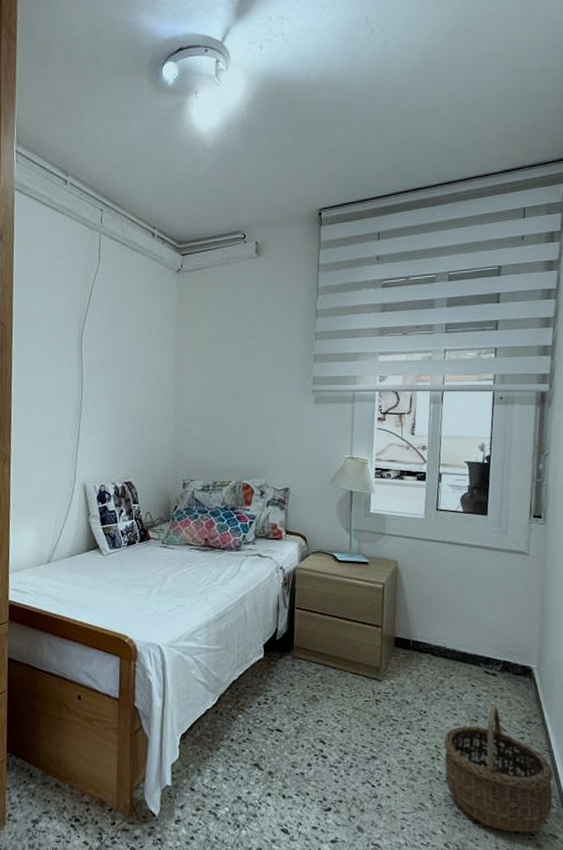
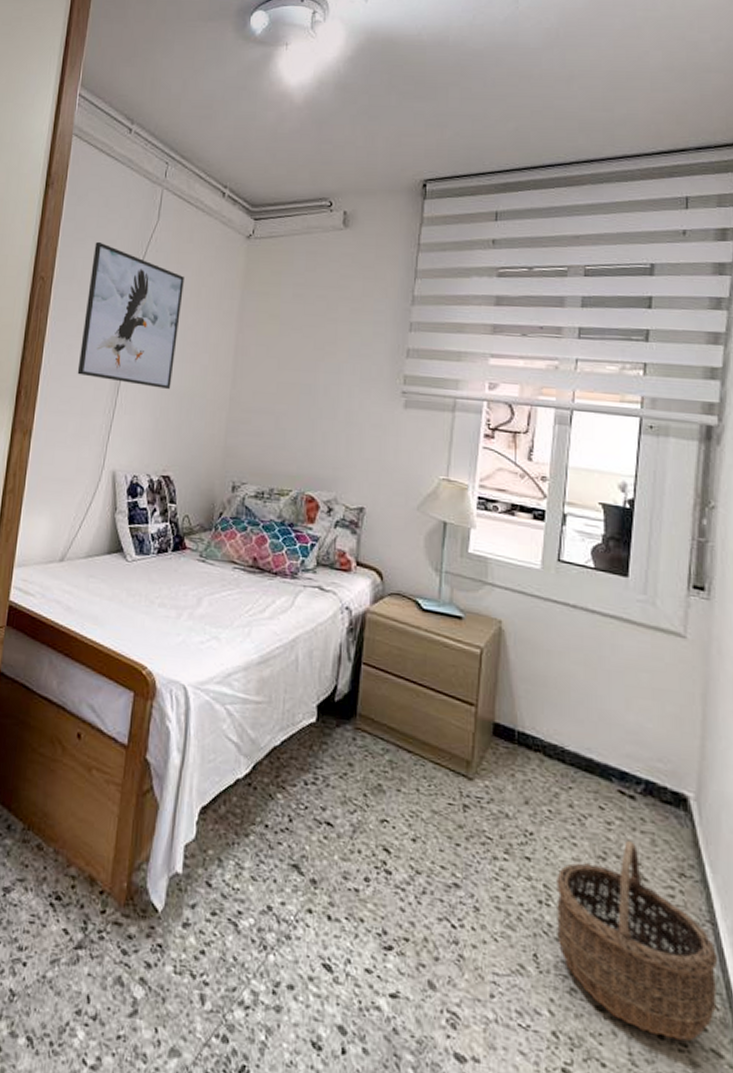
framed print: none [43,286,127,409] -> present [77,241,184,389]

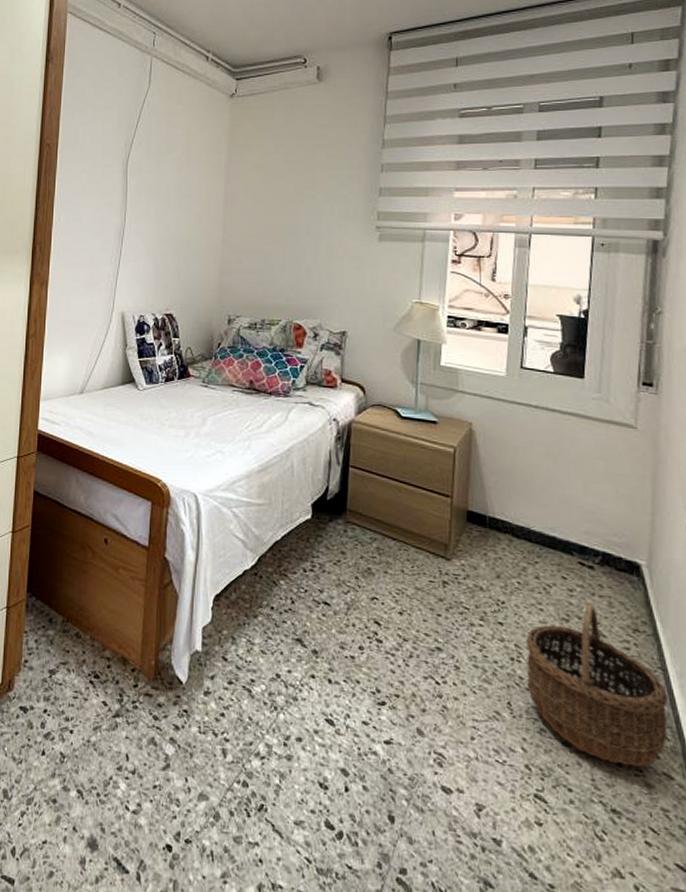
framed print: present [77,241,184,389] -> none [85,108,175,237]

